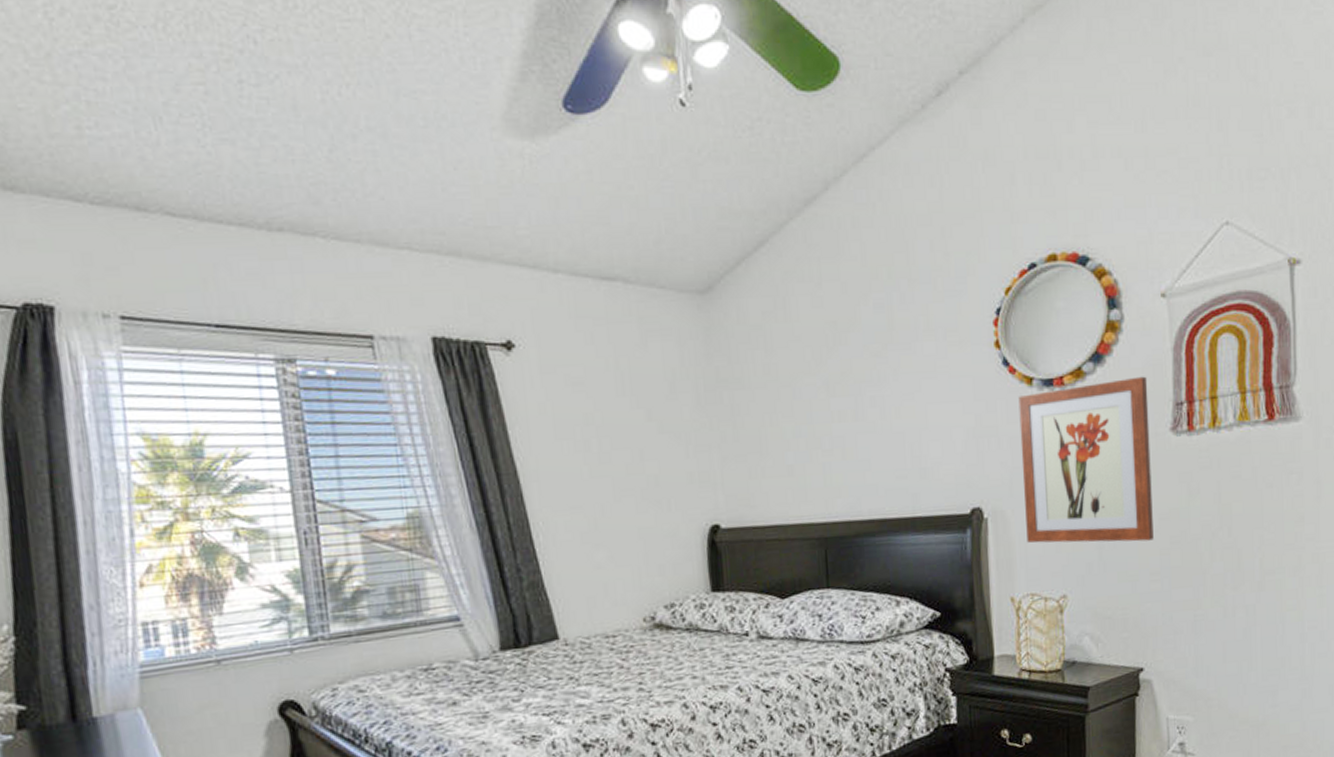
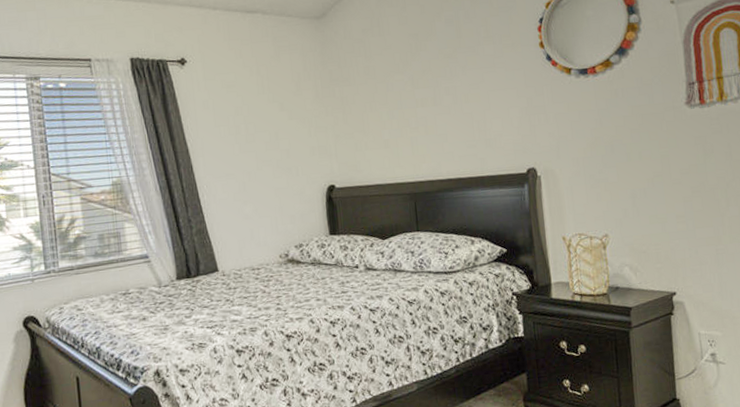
wall art: present [1018,376,1154,543] -> none [560,63,678,195]

